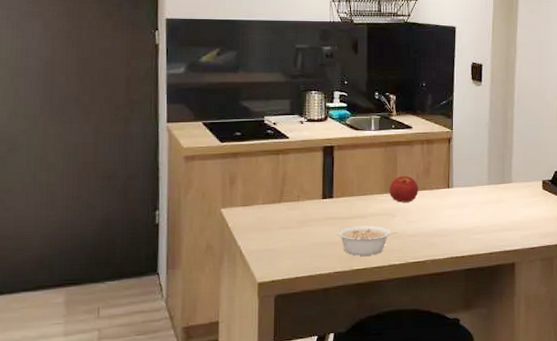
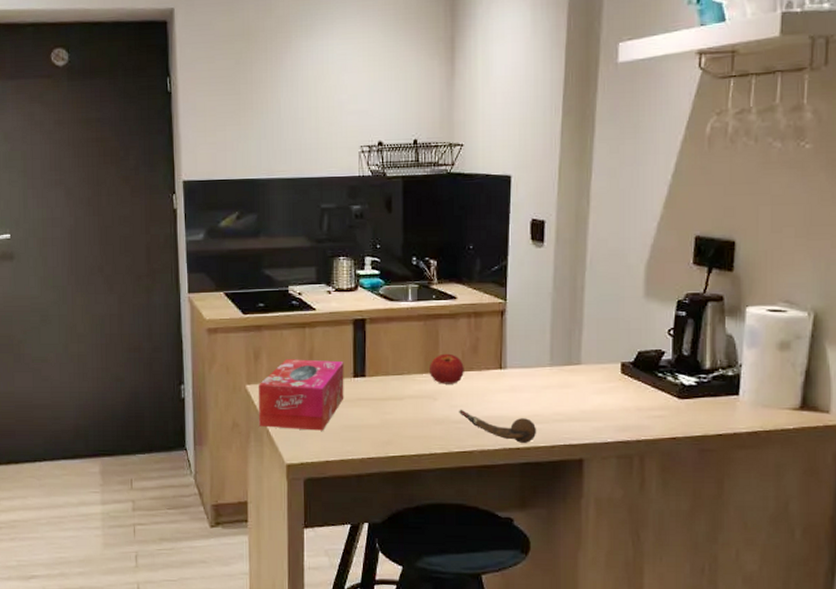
tissue box: none [232,183,314,250] -> present [258,359,344,431]
legume: present [337,225,398,256] -> none [370,408,441,442]
spoon: none [414,224,478,252] -> present [459,409,537,443]

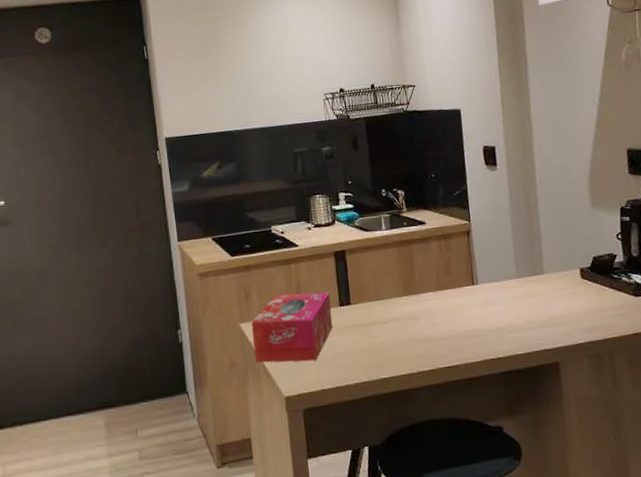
apple: present [430,353,464,384] -> none [408,275,441,305]
spoon: present [459,409,537,443] -> none [440,326,514,353]

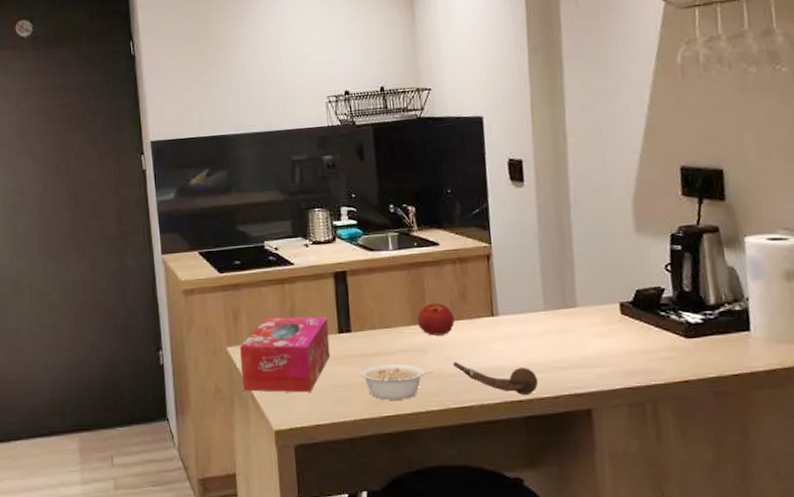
legume: none [359,330,424,364] -> present [359,363,434,400]
apple: none [408,275,441,305] -> present [417,302,455,336]
spoon: none [440,326,514,353] -> present [453,361,539,395]

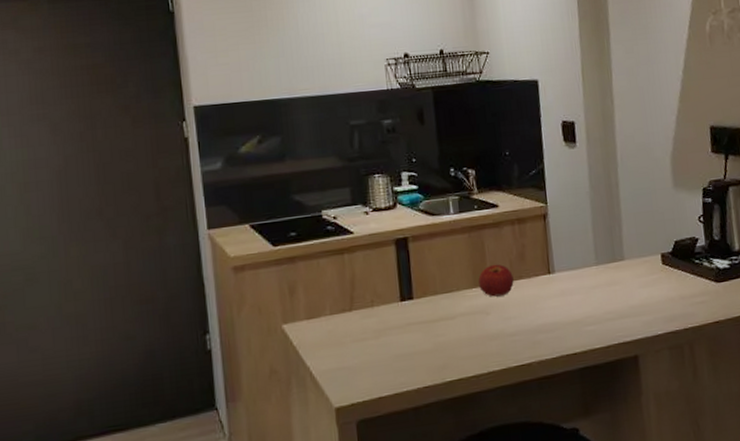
tissue box: present [240,316,331,393] -> none [297,285,393,370]
legume: present [359,363,434,400] -> none [422,327,495,365]
spoon: present [453,361,539,395] -> none [513,320,592,348]

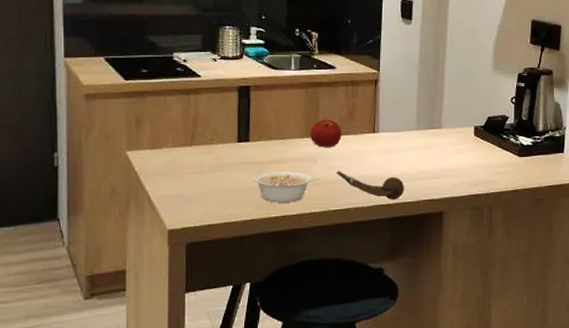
legume: none [422,327,495,365] -> present [253,171,320,203]
spoon: none [513,320,592,348] -> present [337,170,405,200]

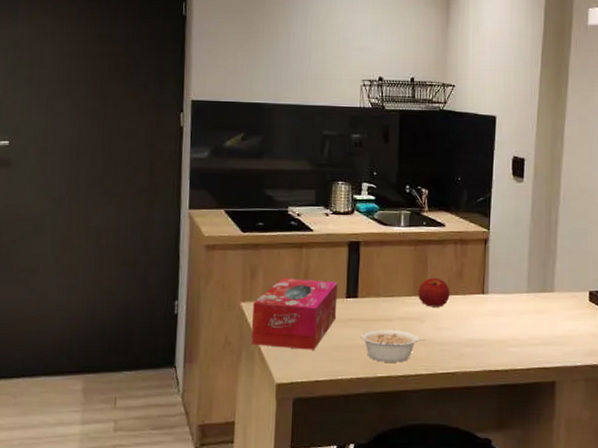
tissue box: none [139,125,228,195] -> present [250,278,338,350]
spoon: present [337,170,405,200] -> none [444,331,515,365]

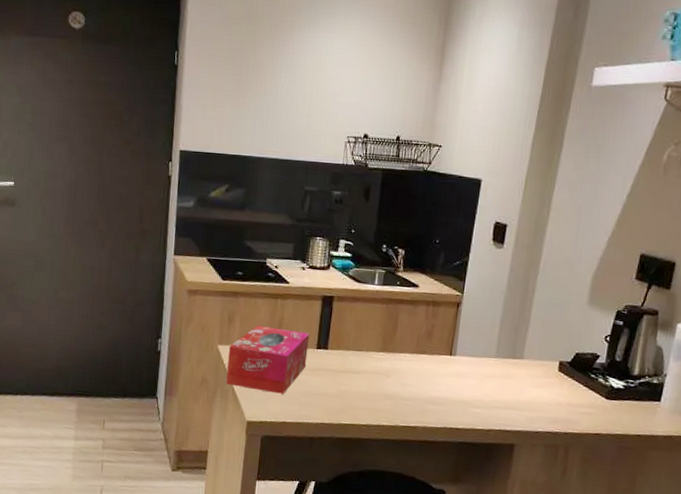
legume: present [360,329,427,363] -> none [328,380,391,413]
apple: present [418,277,450,307] -> none [386,336,418,365]

